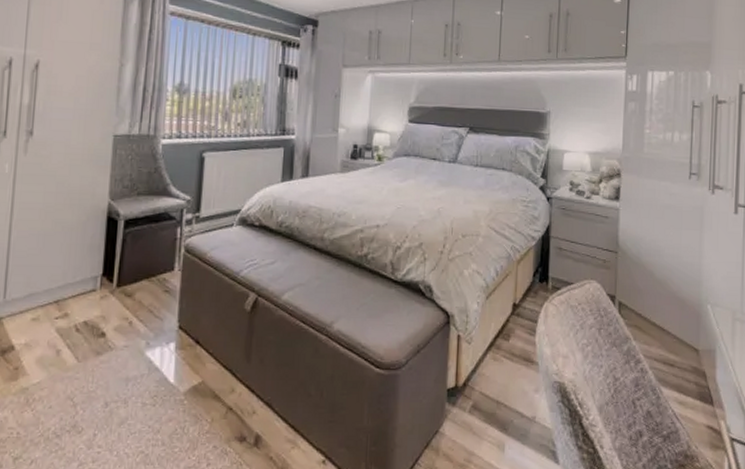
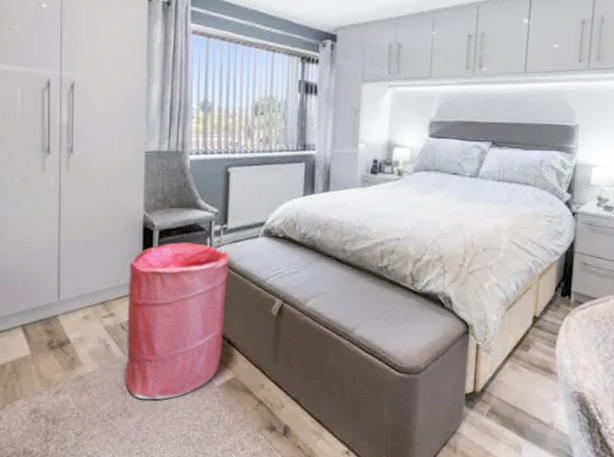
laundry hamper: none [76,233,201,413] -> present [125,242,229,400]

